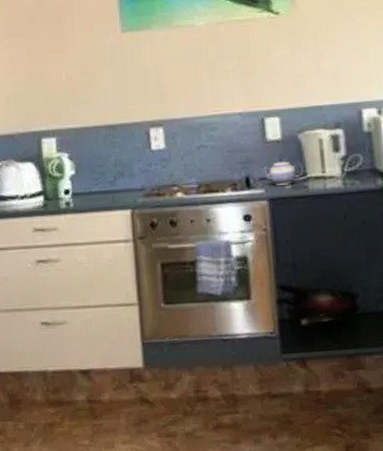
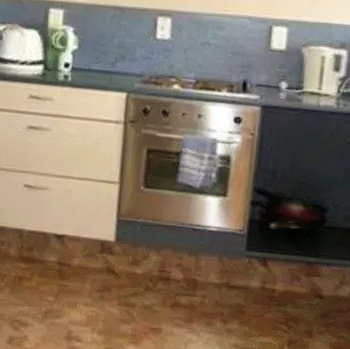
teapot: present [260,157,304,186] -> none [259,68,301,95]

